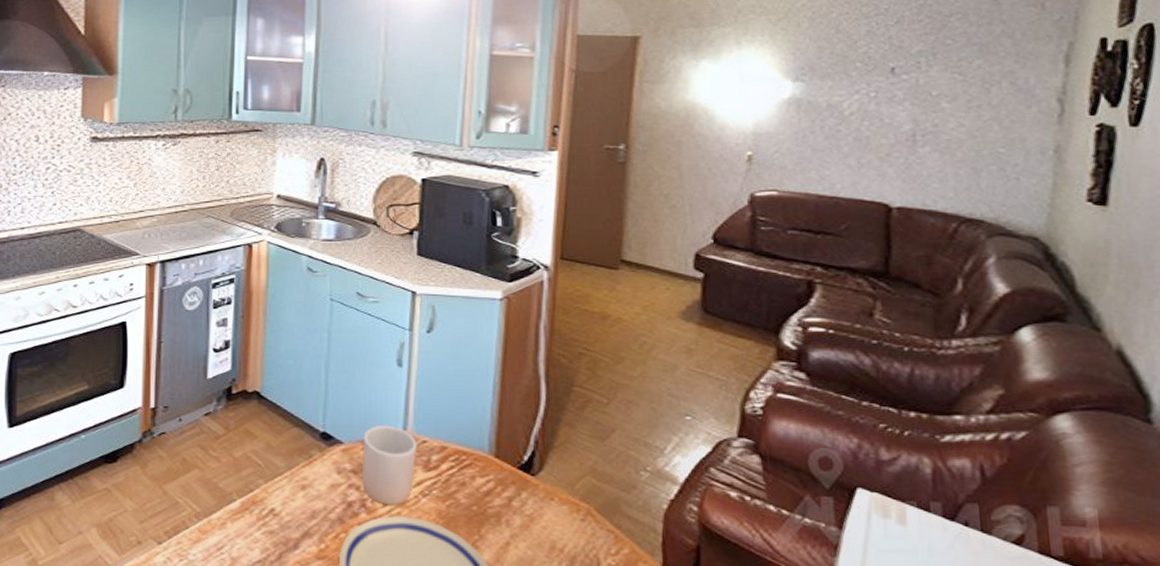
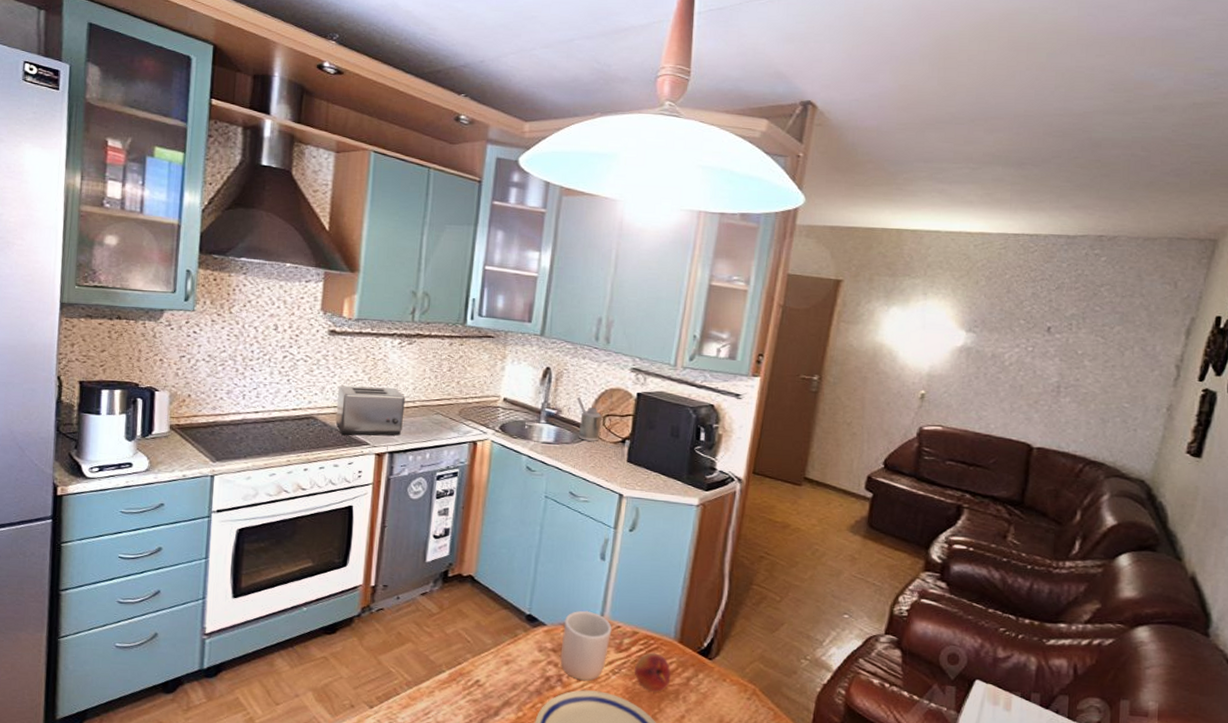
toaster: none [103,192,174,246] -> present [335,385,405,436]
soap dispenser: none [356,188,385,236] -> present [577,397,602,442]
fruit: none [446,470,490,516] -> present [634,652,671,692]

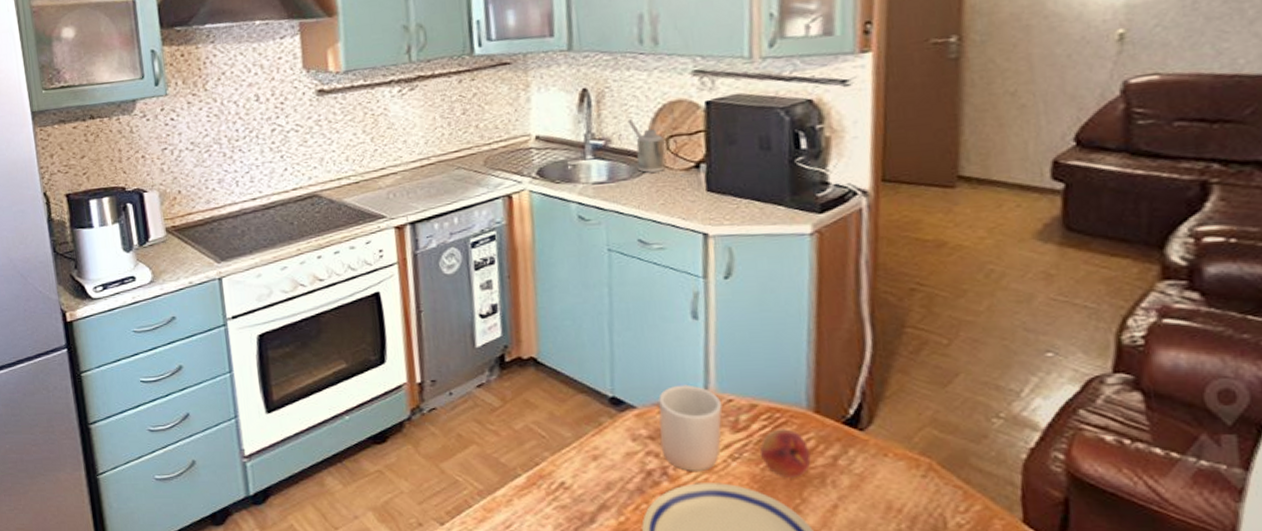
toaster: present [335,385,405,436] -> none [338,145,421,210]

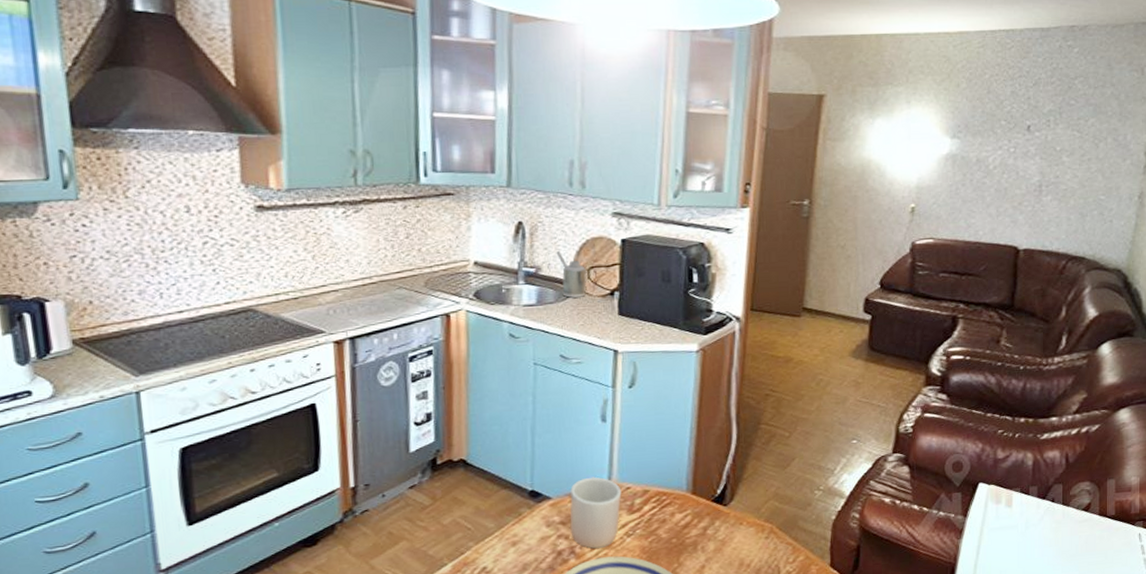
fruit: present [759,429,811,478] -> none [648,508,687,548]

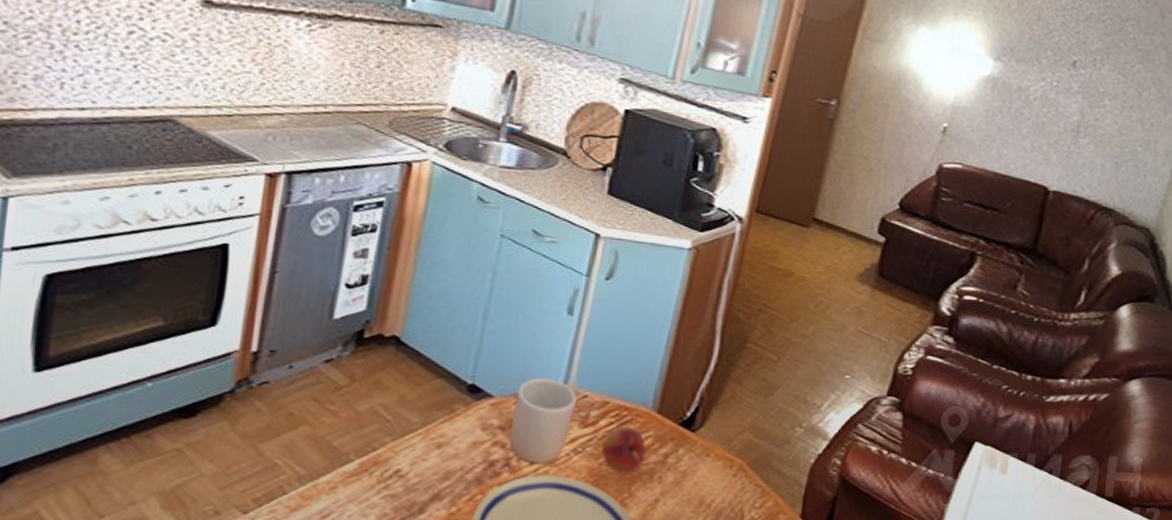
soap dispenser: present [556,251,586,299] -> none [547,111,579,169]
fruit: none [648,508,687,548] -> present [601,426,646,473]

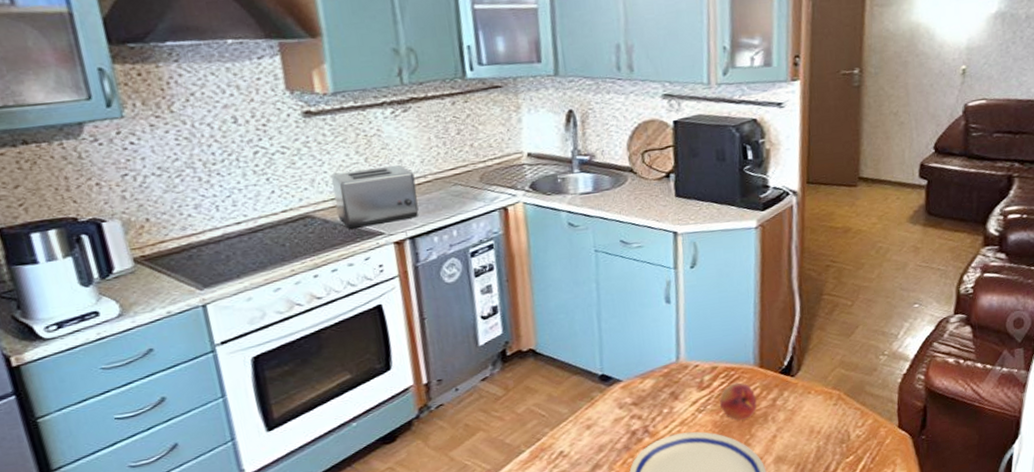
toaster: none [207,78,314,151] -> present [331,164,419,229]
mug: present [509,377,577,463] -> none [640,357,691,427]

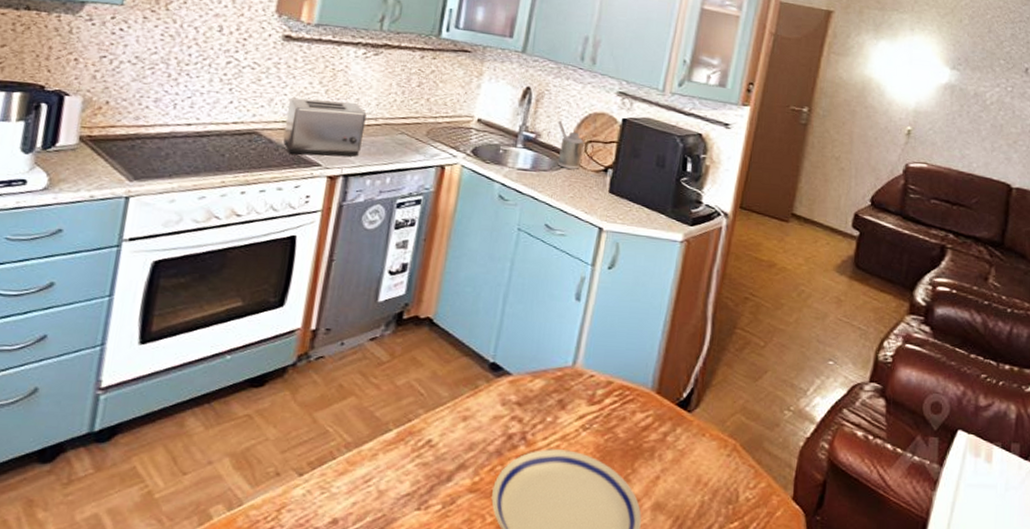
soap dispenser: none [609,137,641,184] -> present [557,121,584,170]
fruit: present [719,382,757,421] -> none [606,405,647,450]

